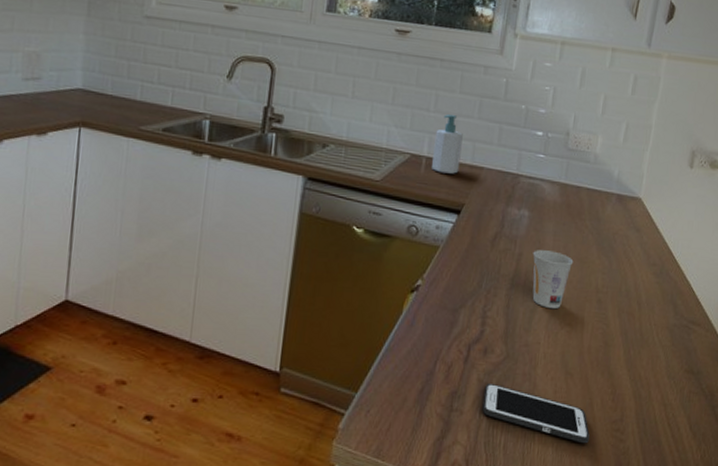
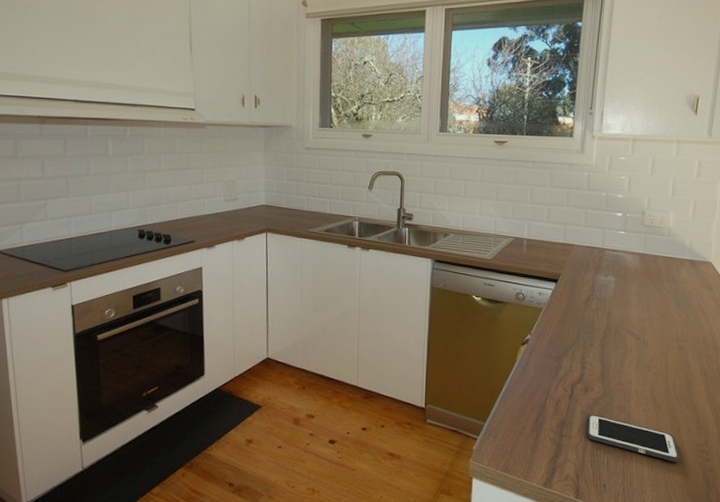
soap bottle: present [432,114,463,174] -> none [532,205,555,251]
cup: present [532,250,574,310] -> none [620,308,656,355]

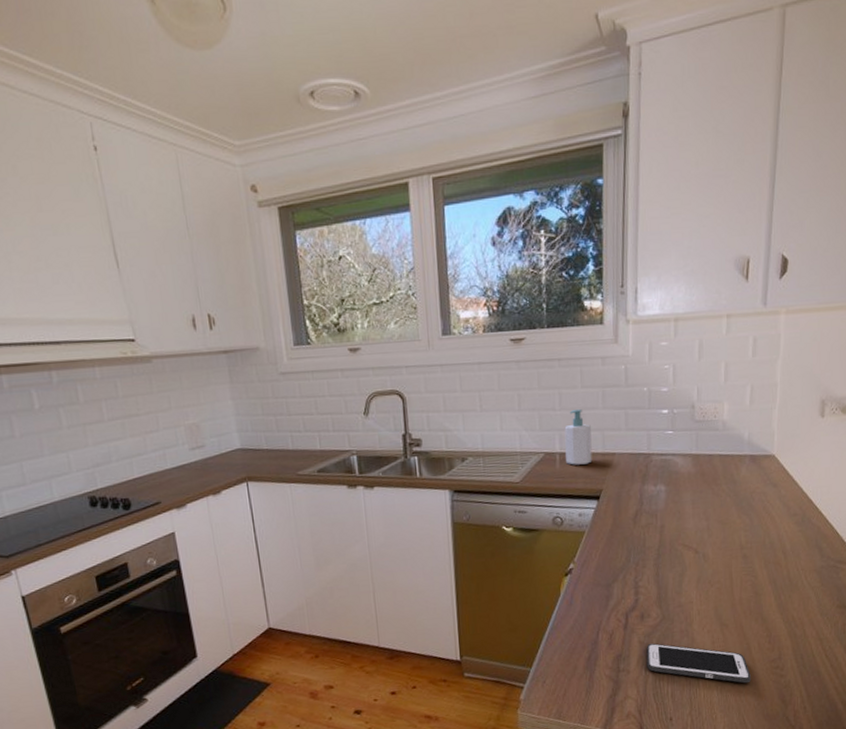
soap bottle: none [532,205,555,251] -> present [564,410,592,465]

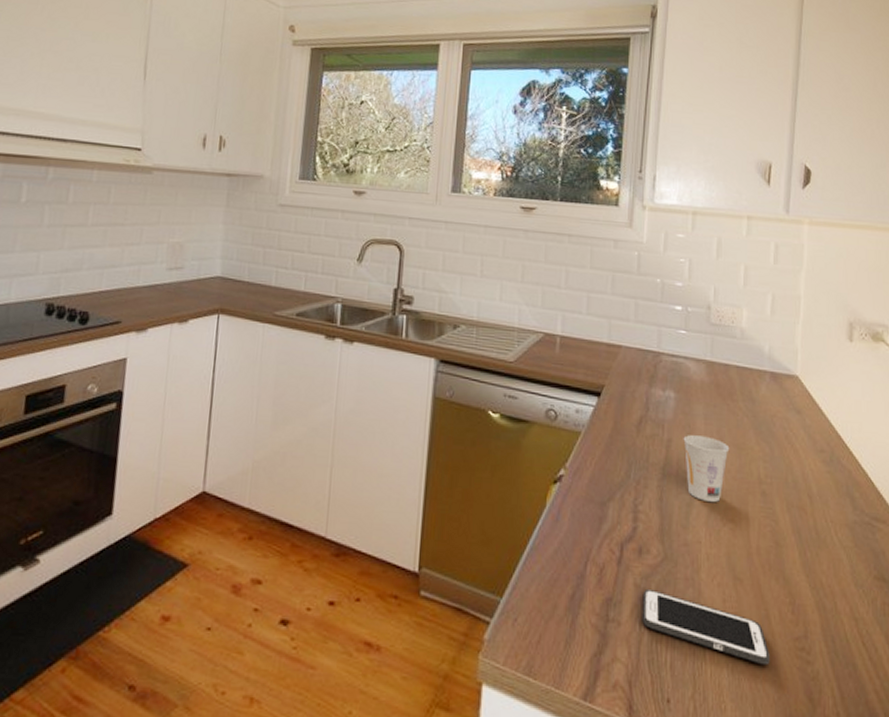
soap bottle: present [564,410,592,465] -> none [567,291,597,353]
cup: none [674,518,715,571] -> present [683,435,730,503]

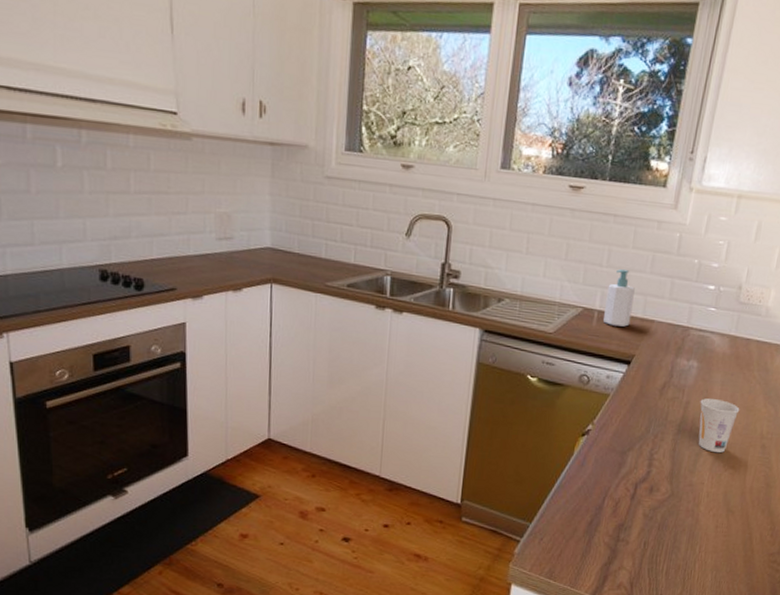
soap bottle: none [567,291,597,353] -> present [603,269,635,327]
cell phone: present [642,588,770,666] -> none [647,517,748,573]

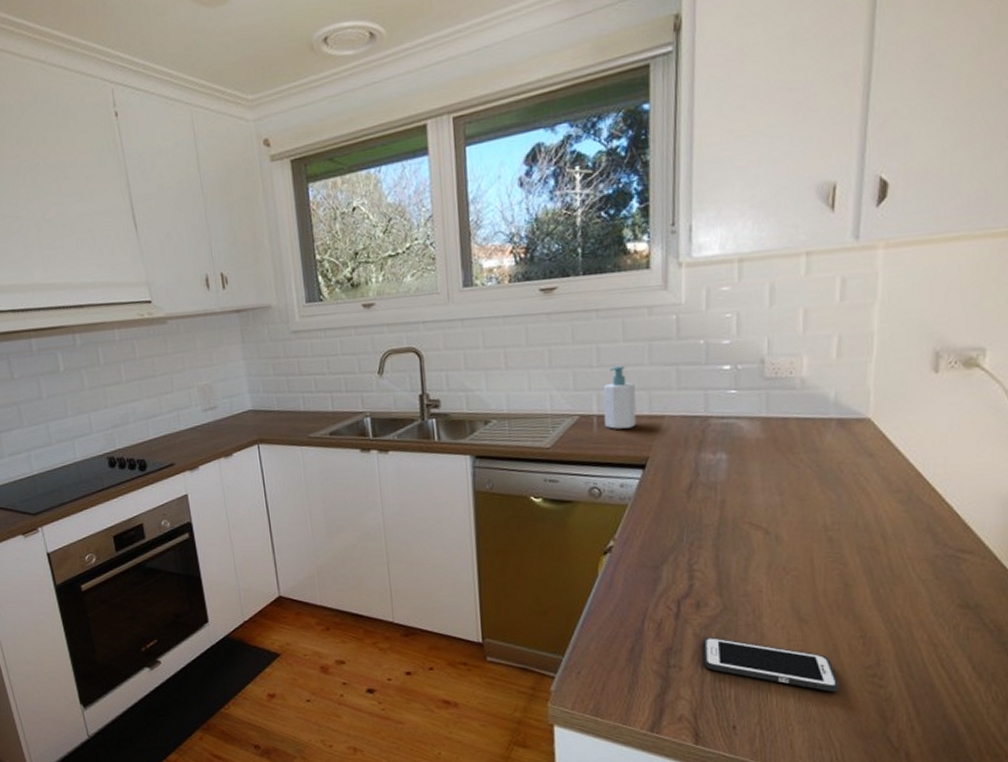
cell phone: none [647,517,748,573] -> present [703,636,839,692]
cup: present [698,398,740,453] -> none [738,492,791,555]

